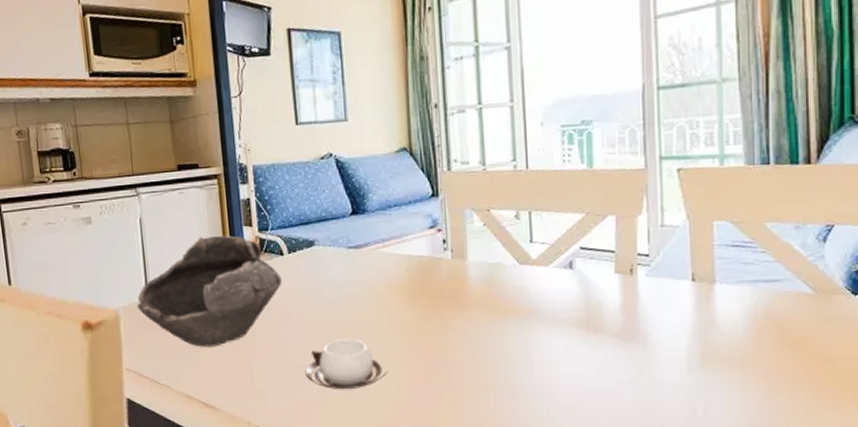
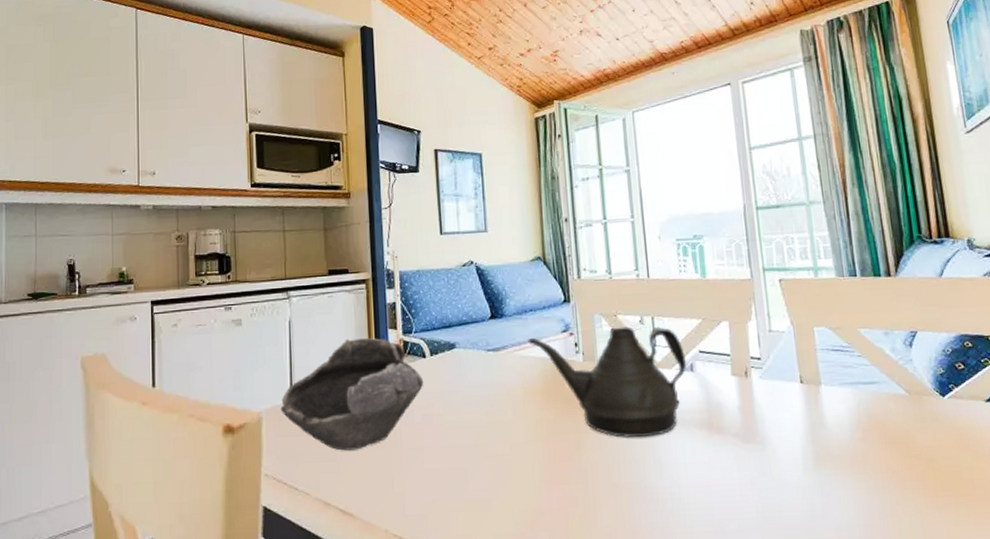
cup: present [305,339,388,390] -> none [444,441,525,495]
teapot: none [392,221,566,337] -> present [528,326,687,438]

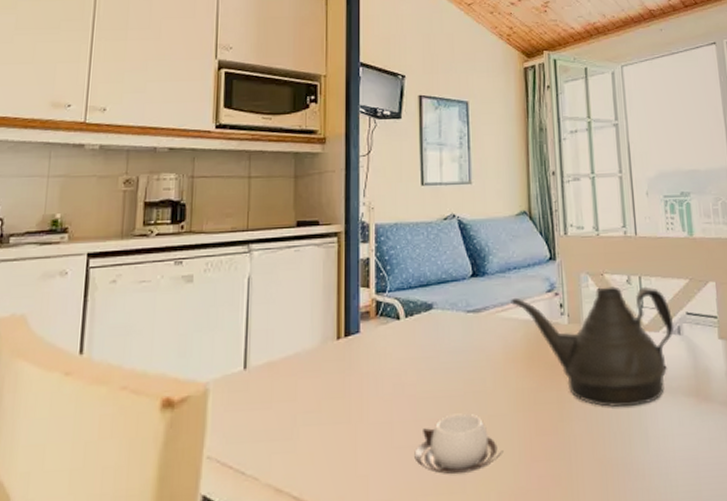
bowl: present [280,337,424,451] -> none [231,296,397,427]
cup: none [444,441,525,495] -> present [414,413,504,475]

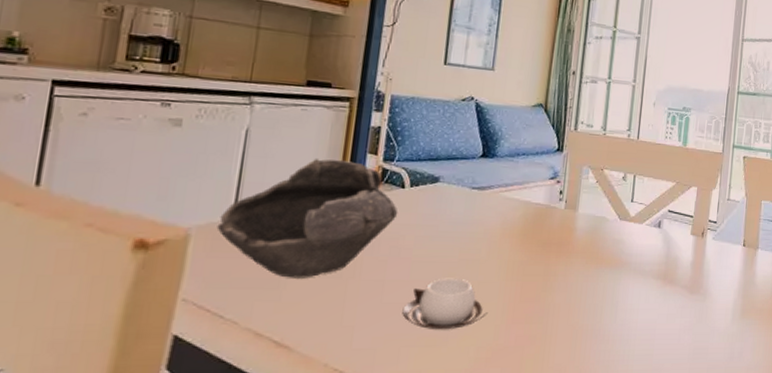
bowl: none [231,296,397,427] -> present [217,159,398,278]
teapot: present [511,286,675,407] -> none [515,180,657,284]

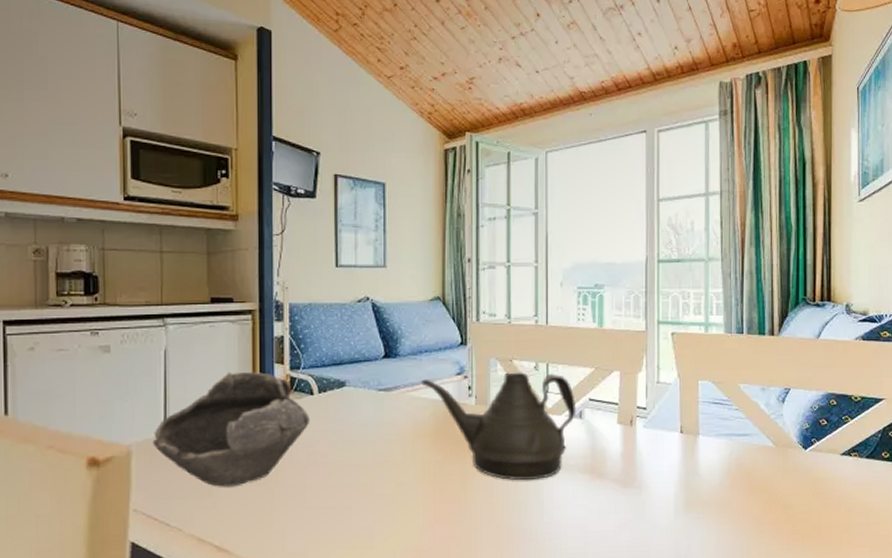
cup: present [402,278,488,330] -> none [326,480,409,533]
teapot: none [515,180,657,284] -> present [421,372,577,481]

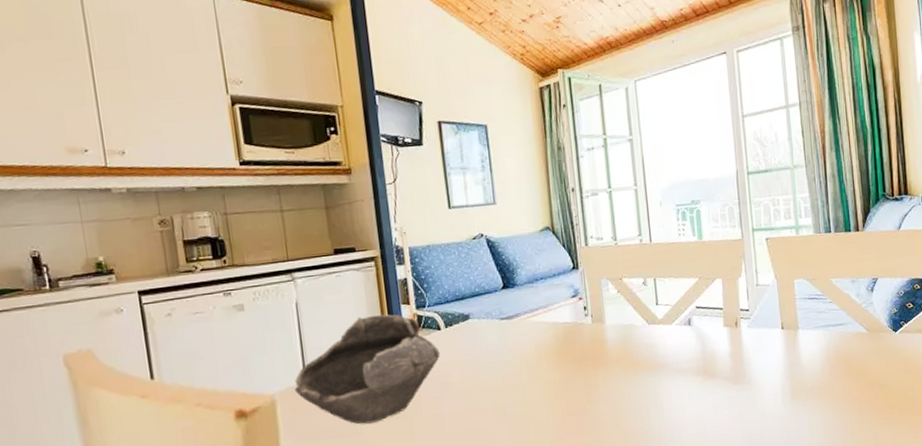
teapot: present [421,372,577,481] -> none [539,286,686,389]

